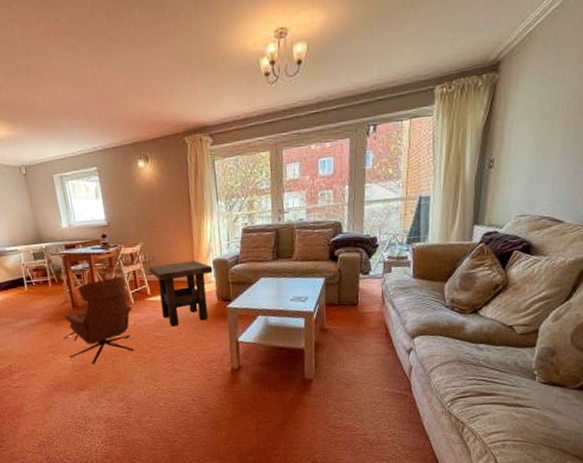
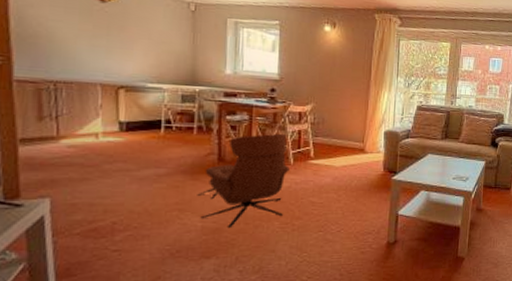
side table: present [148,260,213,327] -> none [316,128,384,193]

